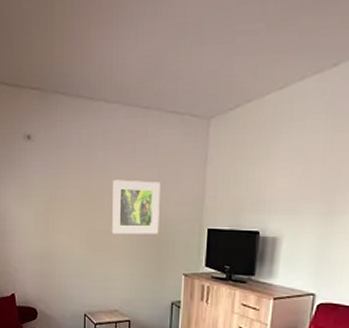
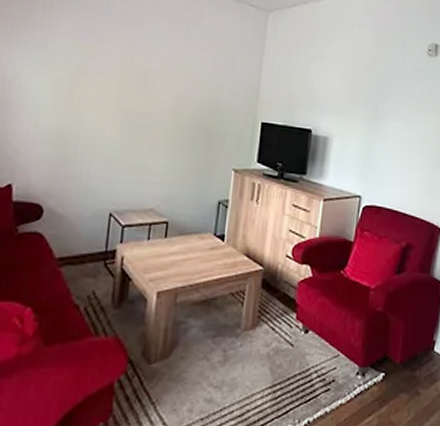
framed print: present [111,179,160,234] -> none [153,57,214,123]

